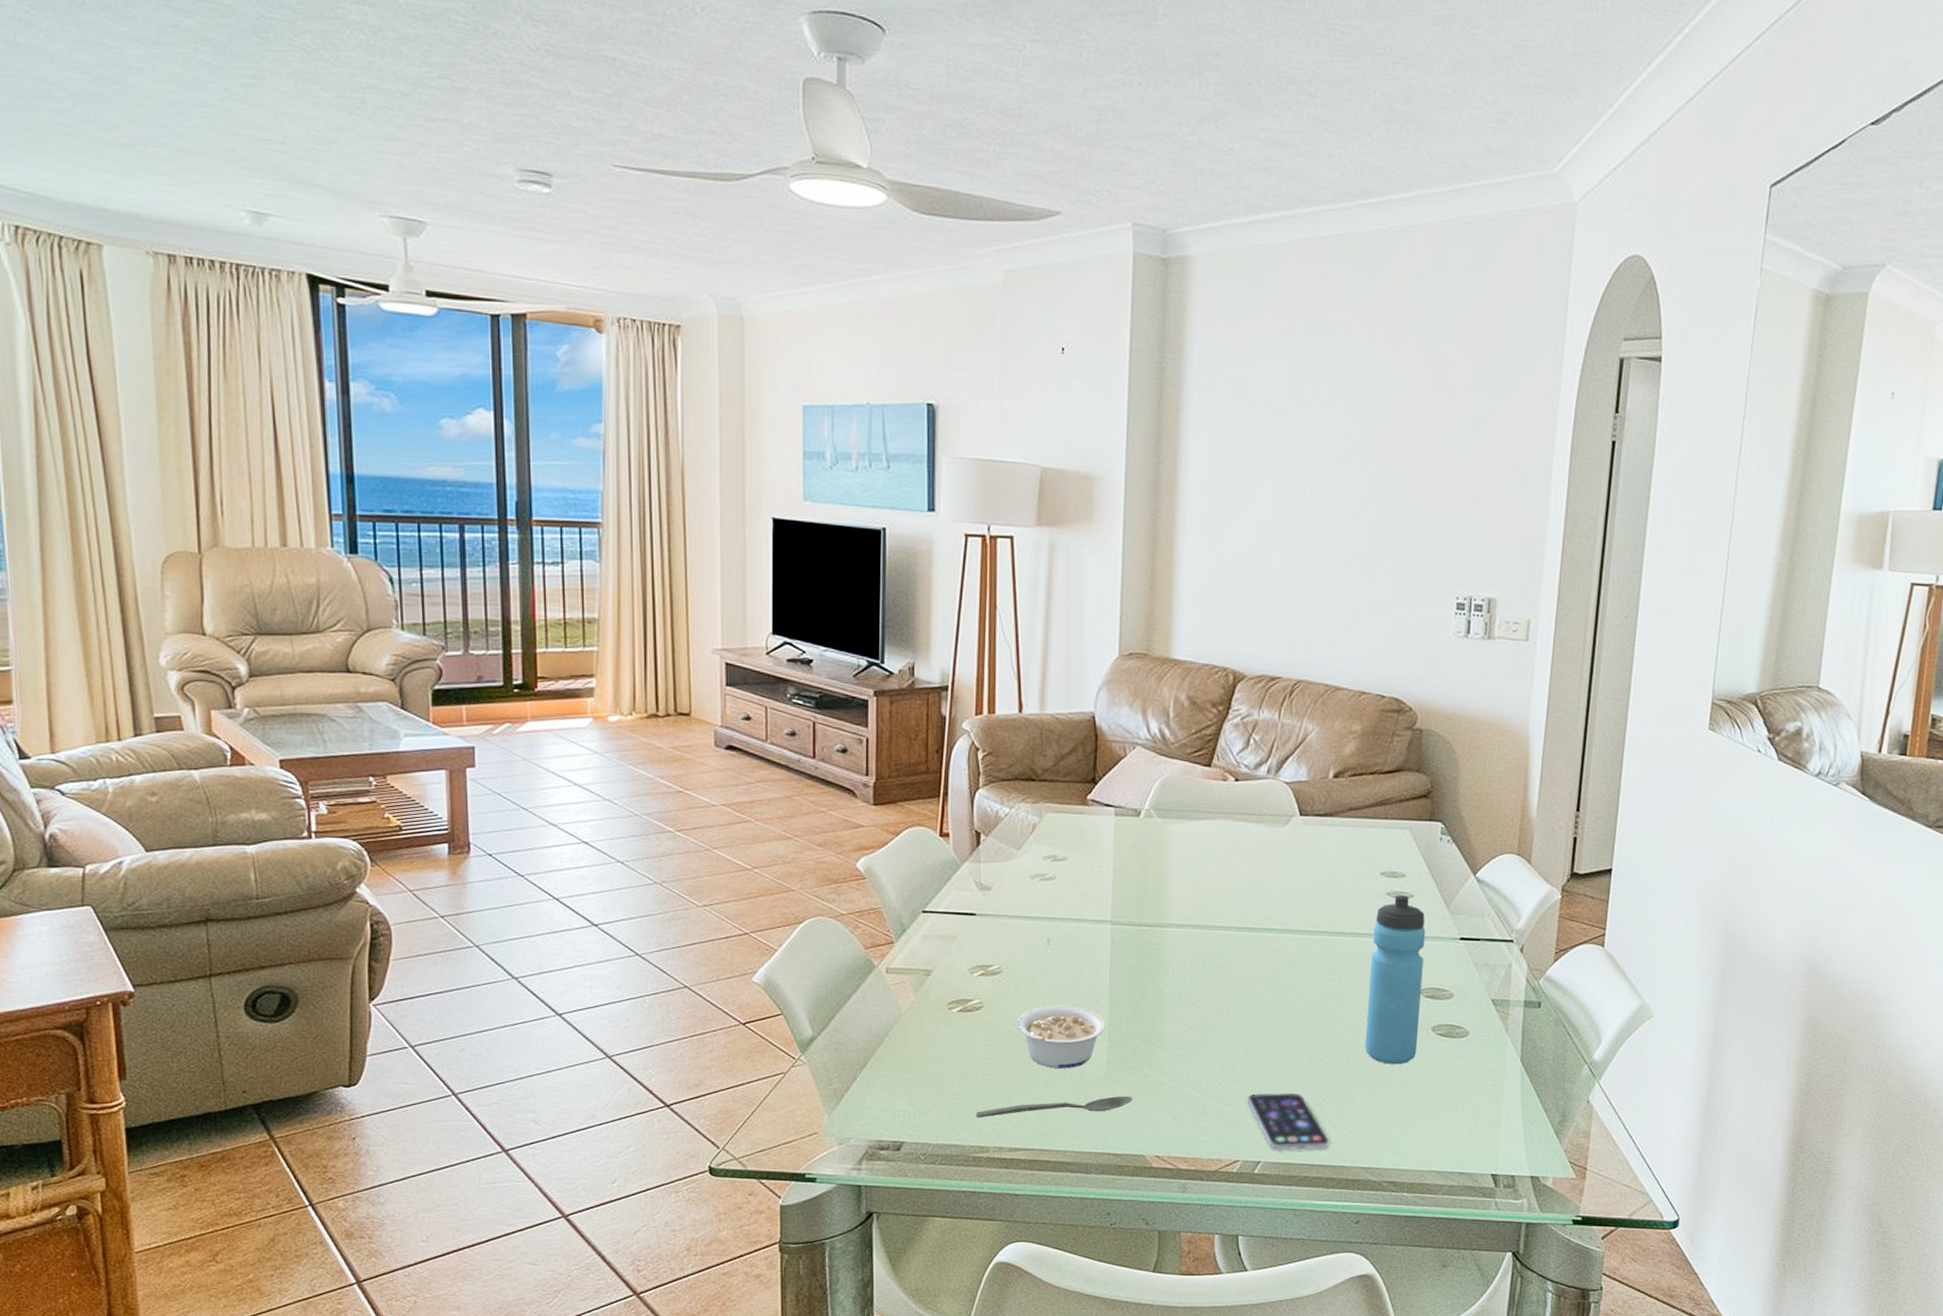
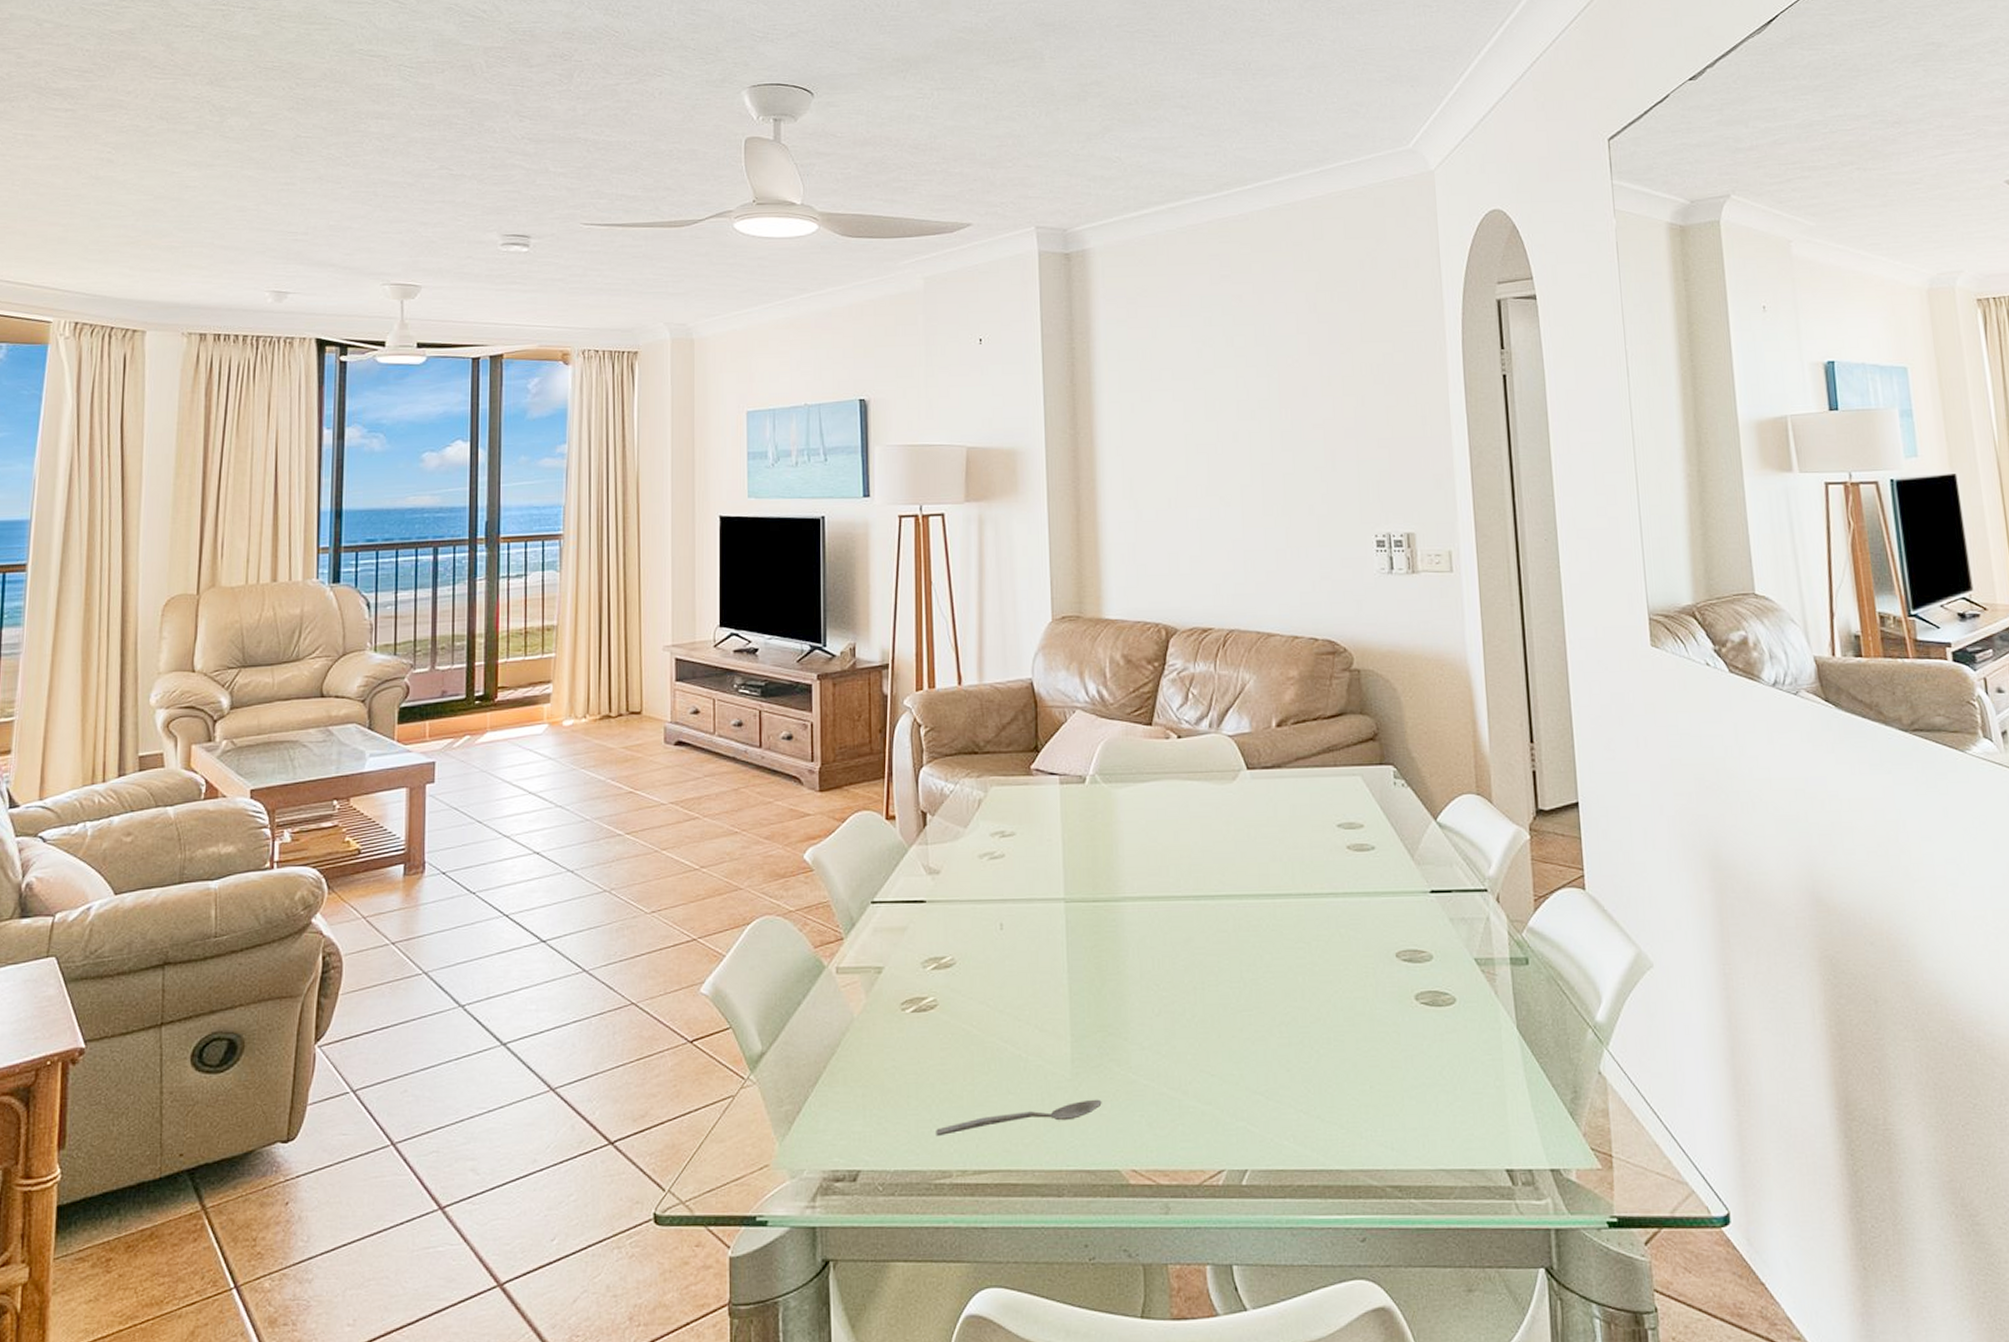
legume: present [1016,1005,1106,1069] -> none [973,997,1067,1072]
smartphone: present [1247,1092,1330,1151] -> none [1226,1083,1322,1155]
water bottle: present [1364,895,1426,1065] -> none [1338,847,1403,1043]

